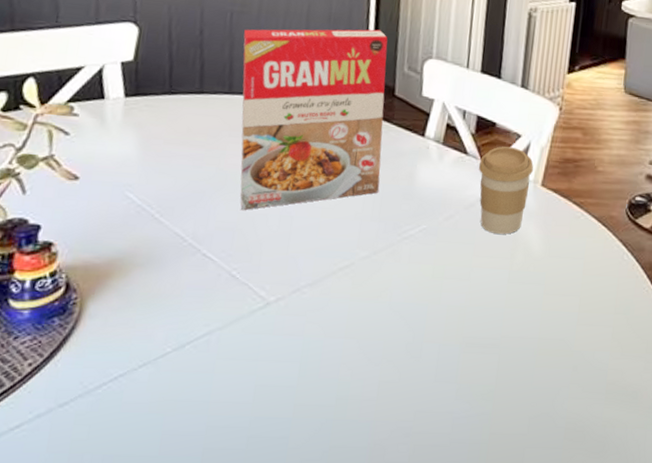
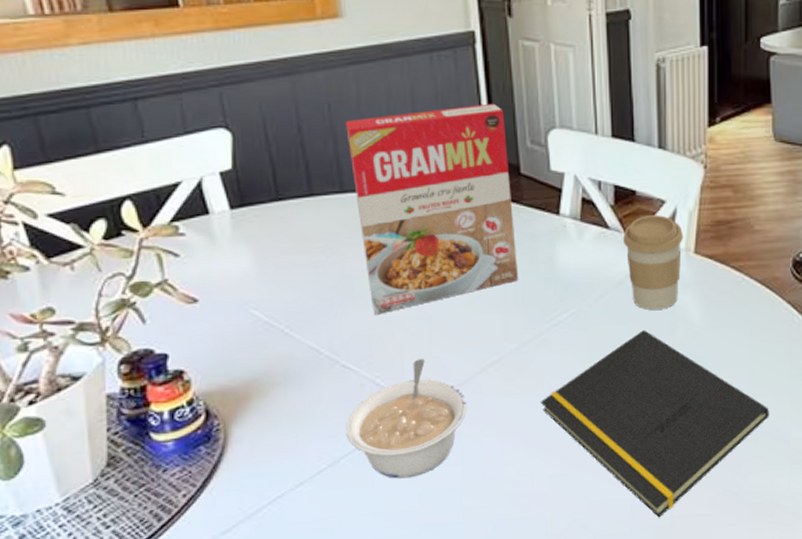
legume: none [195,256,314,370] -> present [345,359,467,479]
notepad: none [382,252,592,434] -> present [540,330,769,518]

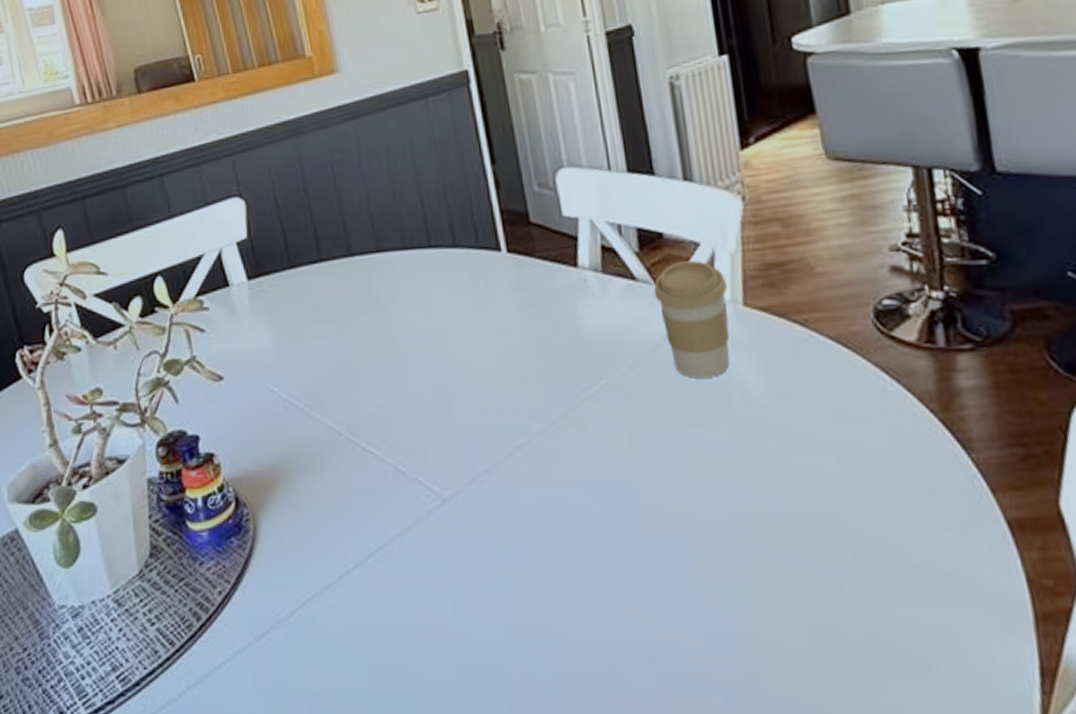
legume: present [345,359,467,479] -> none [370,441,496,584]
cereal box: present [346,103,519,314] -> none [349,146,540,390]
notepad: present [540,330,769,518] -> none [578,404,872,653]

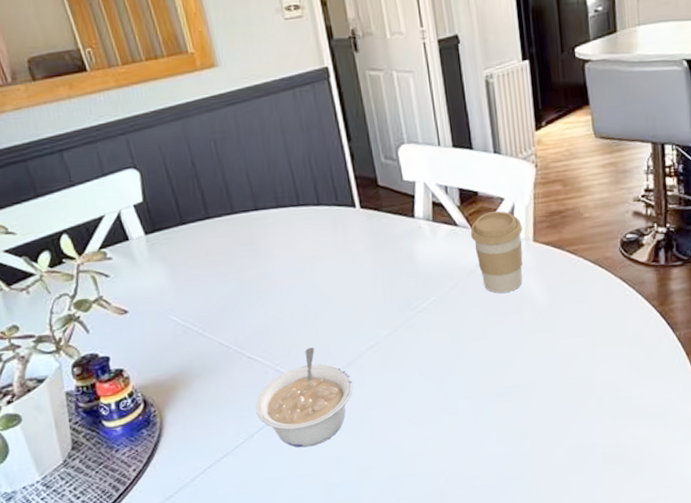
legume: none [370,441,496,584] -> present [255,347,353,448]

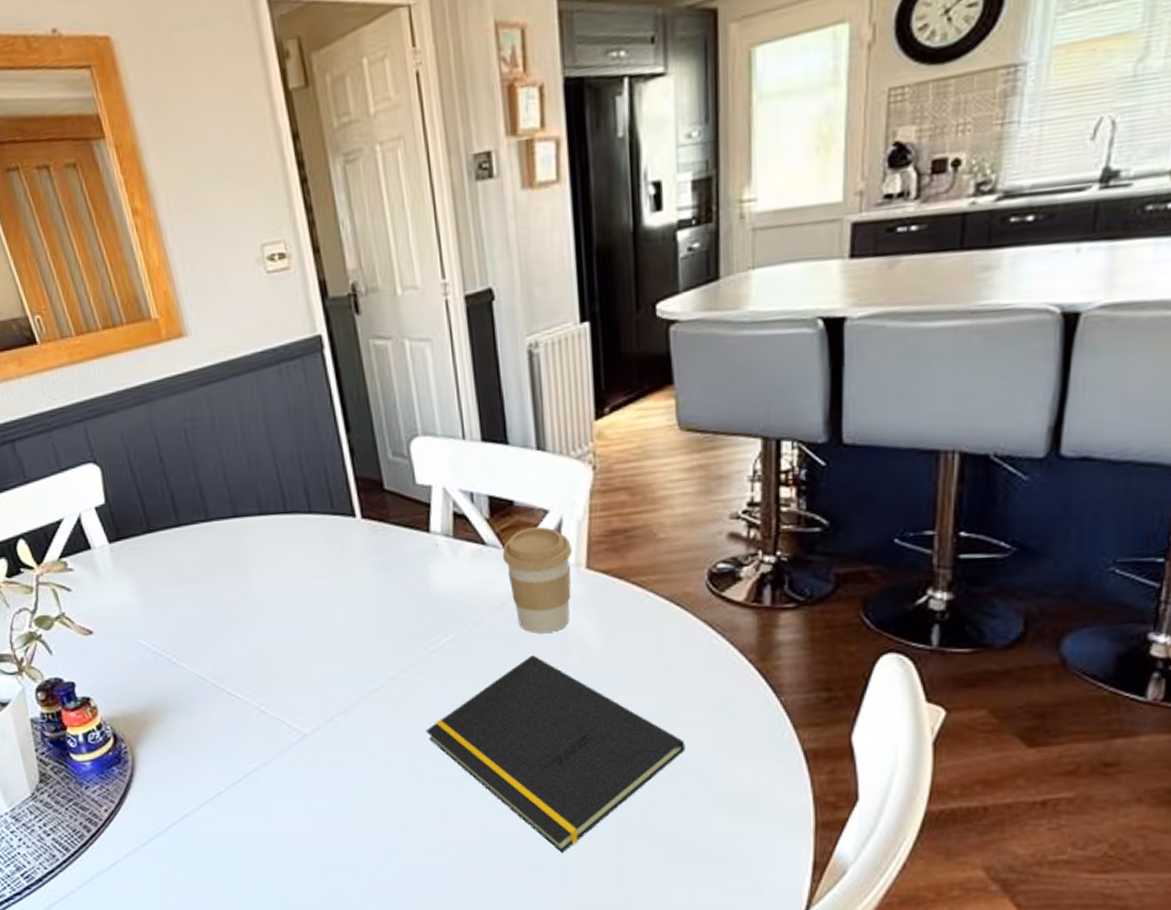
legume: present [255,347,353,448] -> none [237,686,352,803]
notepad: none [413,311,612,469] -> present [425,655,686,853]

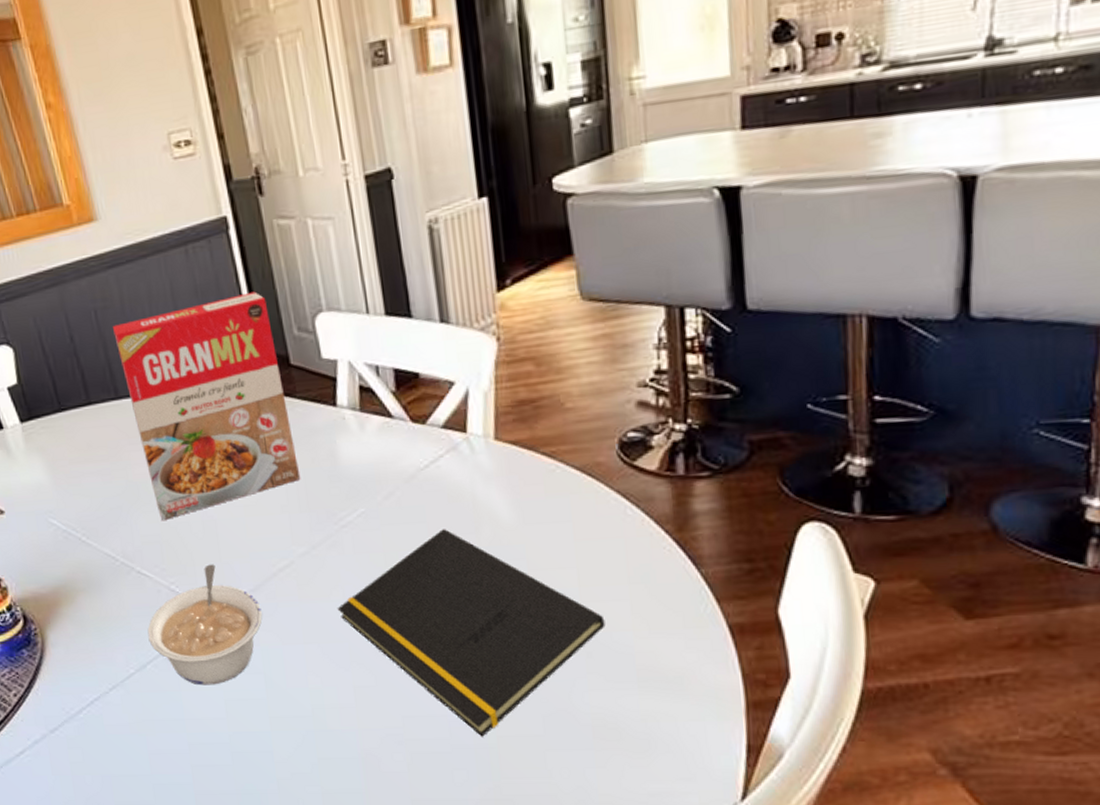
cereal box: none [203,414,393,643] -> present [113,291,301,520]
legume: none [237,686,352,803] -> present [147,564,262,686]
coffee cup: present [502,527,573,633] -> none [409,398,481,506]

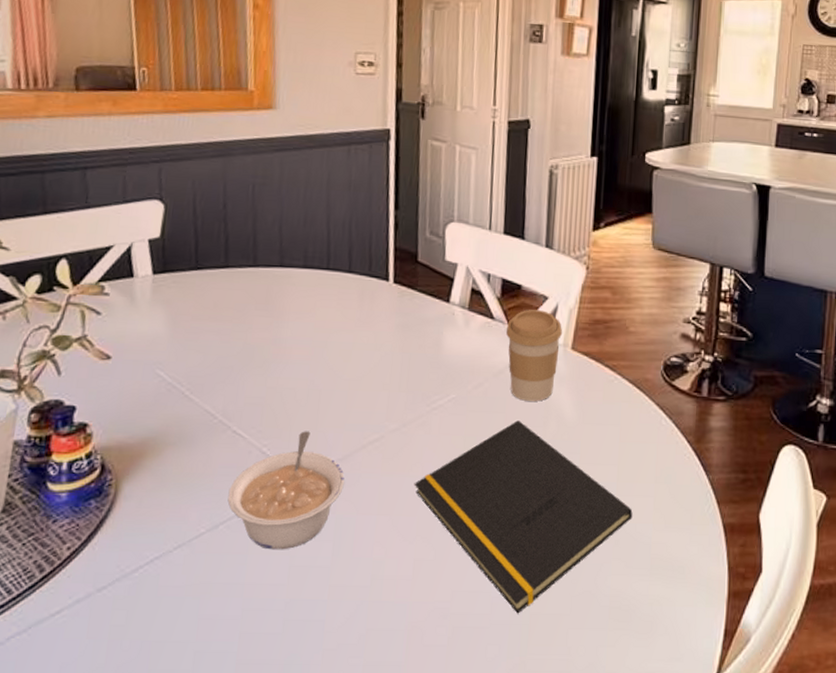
cereal box: present [113,291,301,520] -> none [266,195,409,384]
coffee cup: none [409,398,481,506] -> present [505,310,563,401]

